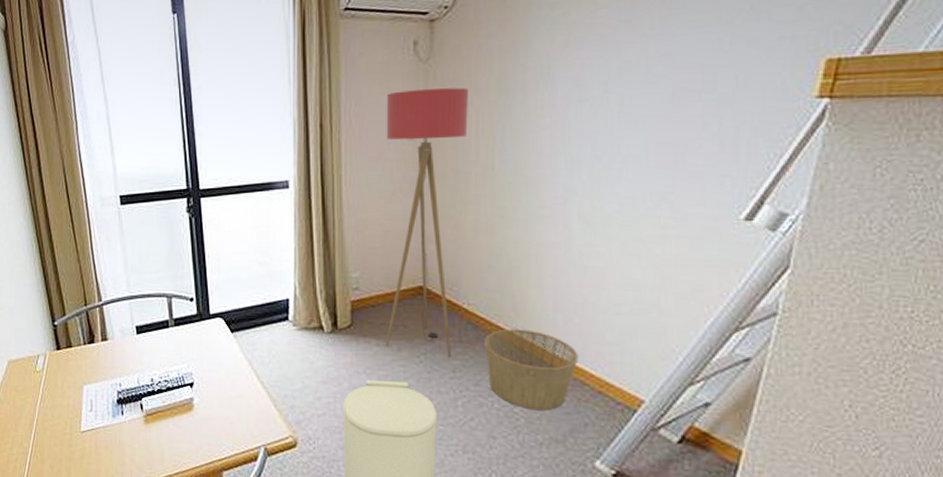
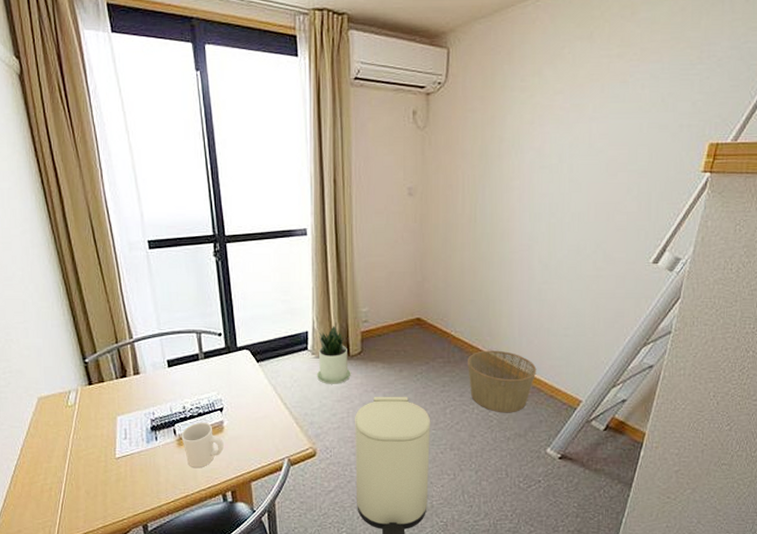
mug: none [148,397,193,451] -> present [181,422,224,468]
planter: none [298,293,339,362] -> present [316,326,351,384]
floor lamp: present [386,87,469,357] -> none [390,153,458,375]

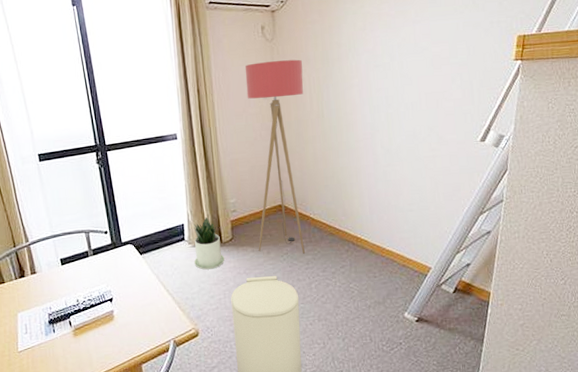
mug: present [181,422,224,468] -> none [76,312,115,356]
floor lamp: none [390,153,458,375] -> present [245,59,305,254]
basket: present [468,350,537,413] -> none [327,228,389,284]

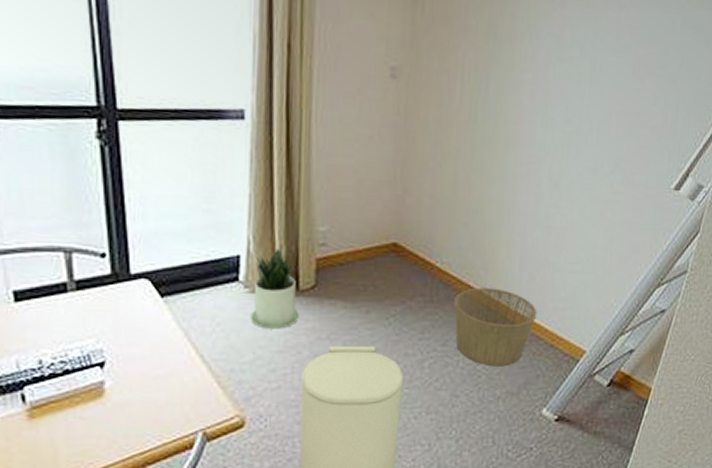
floor lamp: present [245,59,305,254] -> none [353,18,458,318]
basket: none [327,228,389,284] -> present [454,287,537,367]

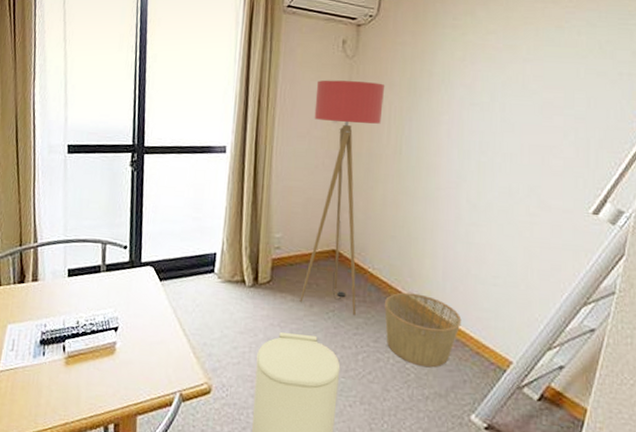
planter: present [249,249,300,329] -> none [220,250,258,314]
floor lamp: none [353,18,458,318] -> present [300,80,385,315]

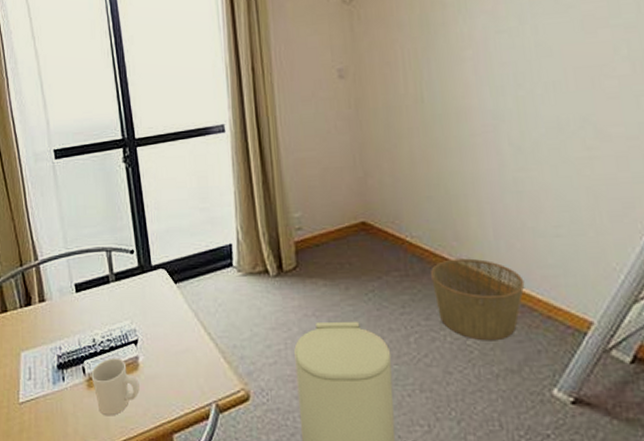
mug: none [69,340,114,393] -> present [91,358,140,416]
floor lamp: present [300,80,385,315] -> none [314,25,399,292]

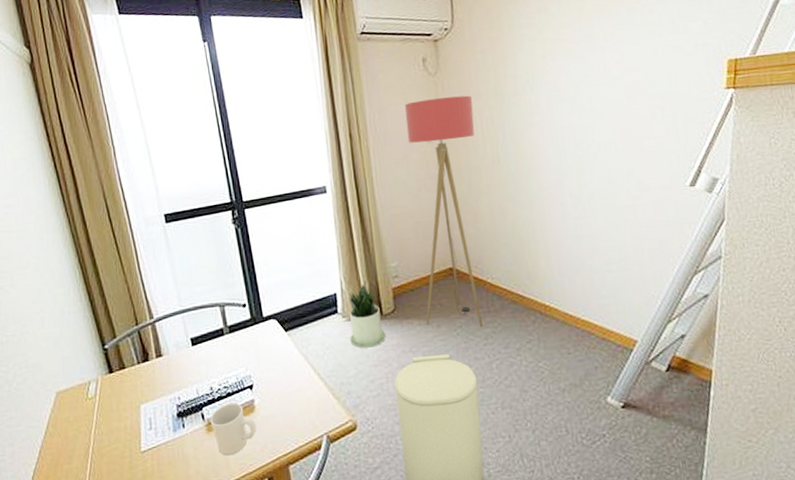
planter: none [243,236,286,308] -> present [347,285,386,348]
floor lamp: none [314,25,399,292] -> present [404,95,483,327]
basket: present [431,258,525,341] -> none [508,294,584,363]

